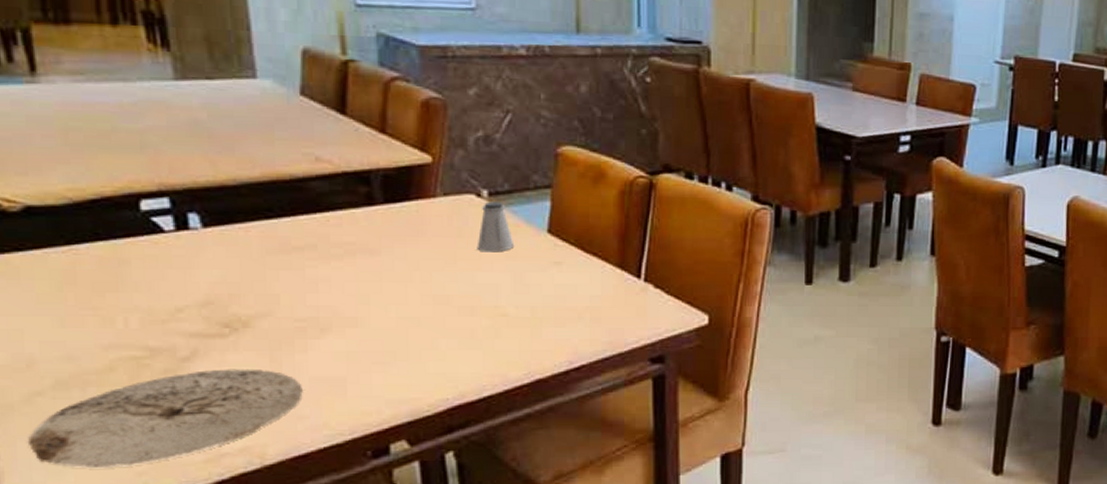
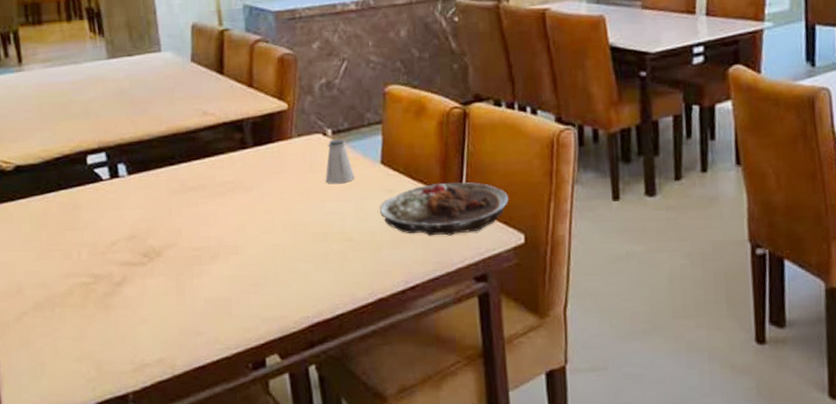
plate: present [28,368,303,469] -> none [18,291,200,375]
plate: none [544,257,695,314] -> present [380,182,509,236]

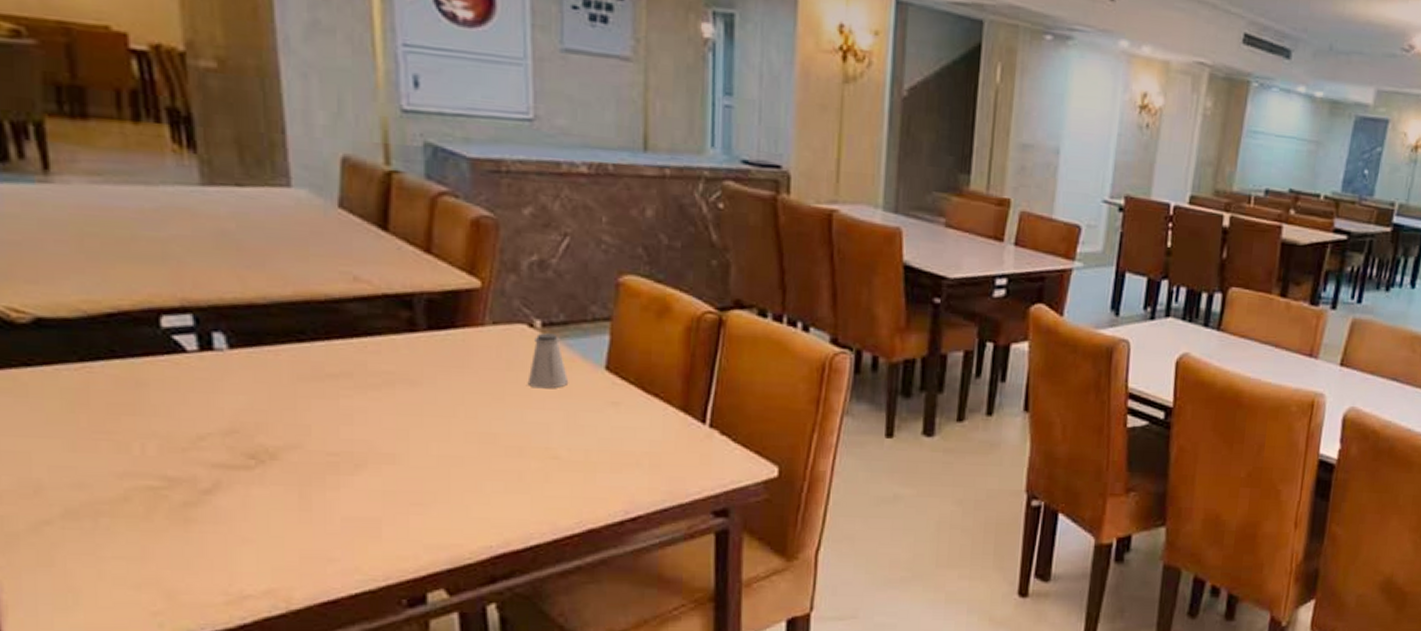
plate: present [380,182,509,236] -> none [599,399,765,462]

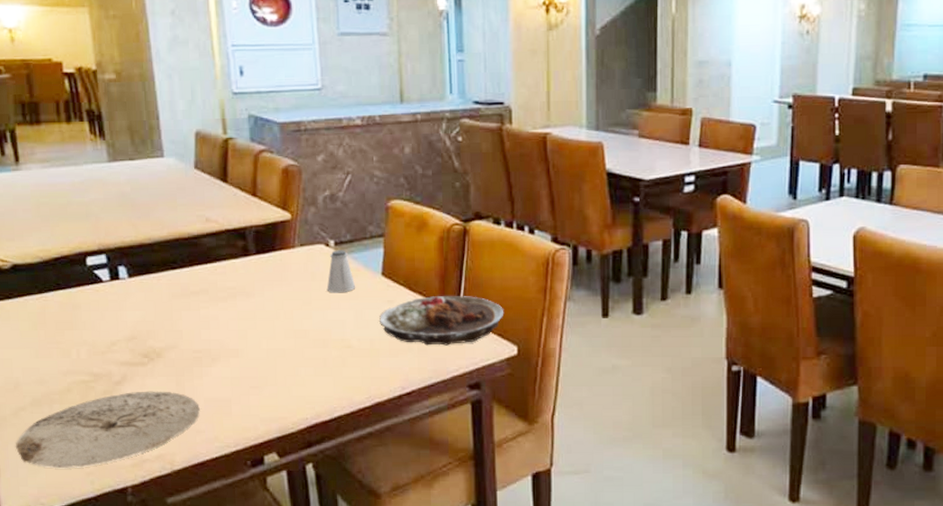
plate: none [35,504,334,607] -> present [16,391,200,469]
plate: none [599,399,765,462] -> present [379,295,504,346]

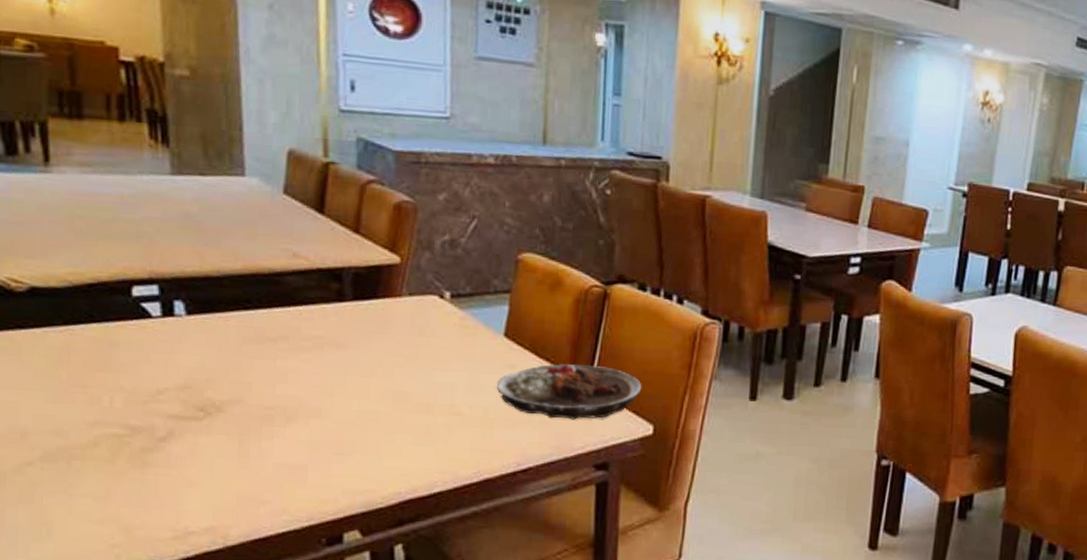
plate: present [16,391,200,469] -> none [17,450,267,539]
saltshaker: present [326,250,356,293] -> none [436,303,472,353]

